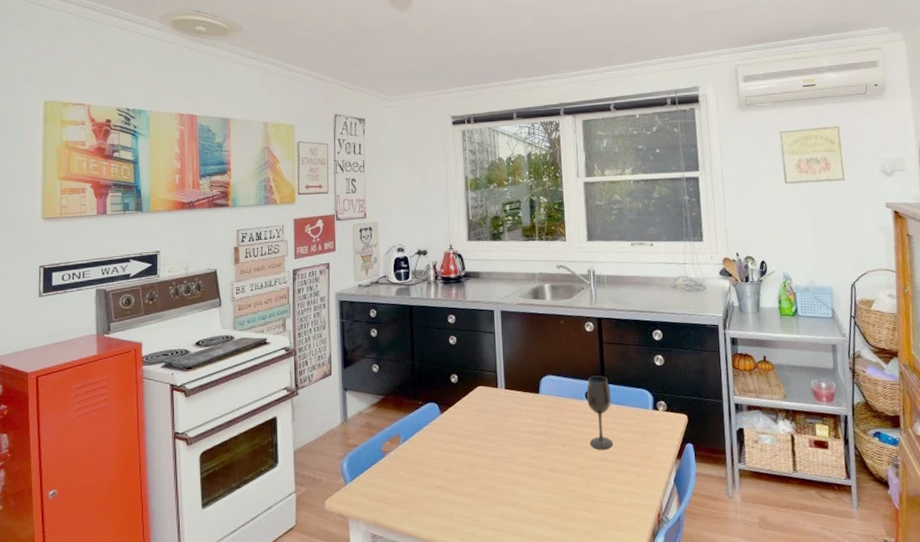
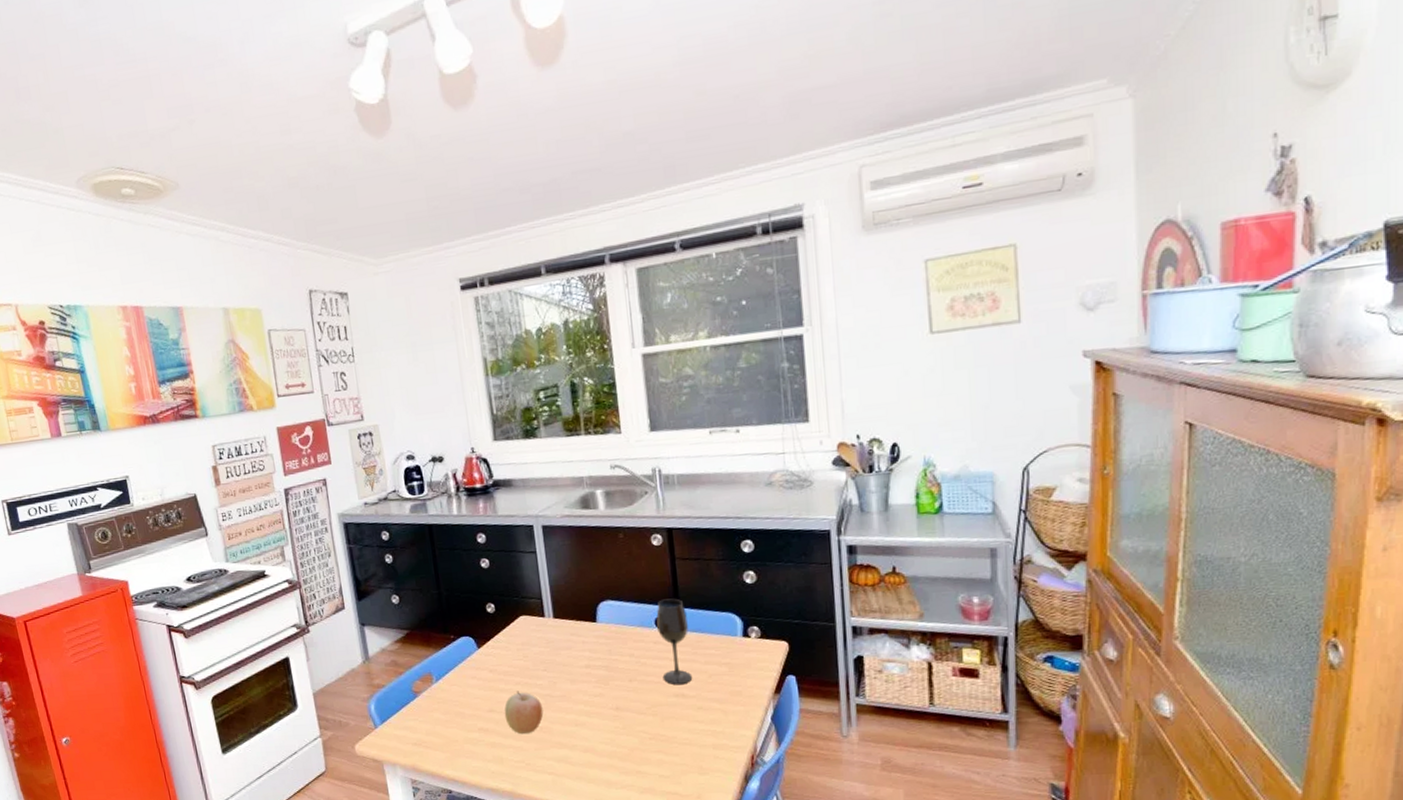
fruit: none [458,452,491,493] -> present [504,691,544,735]

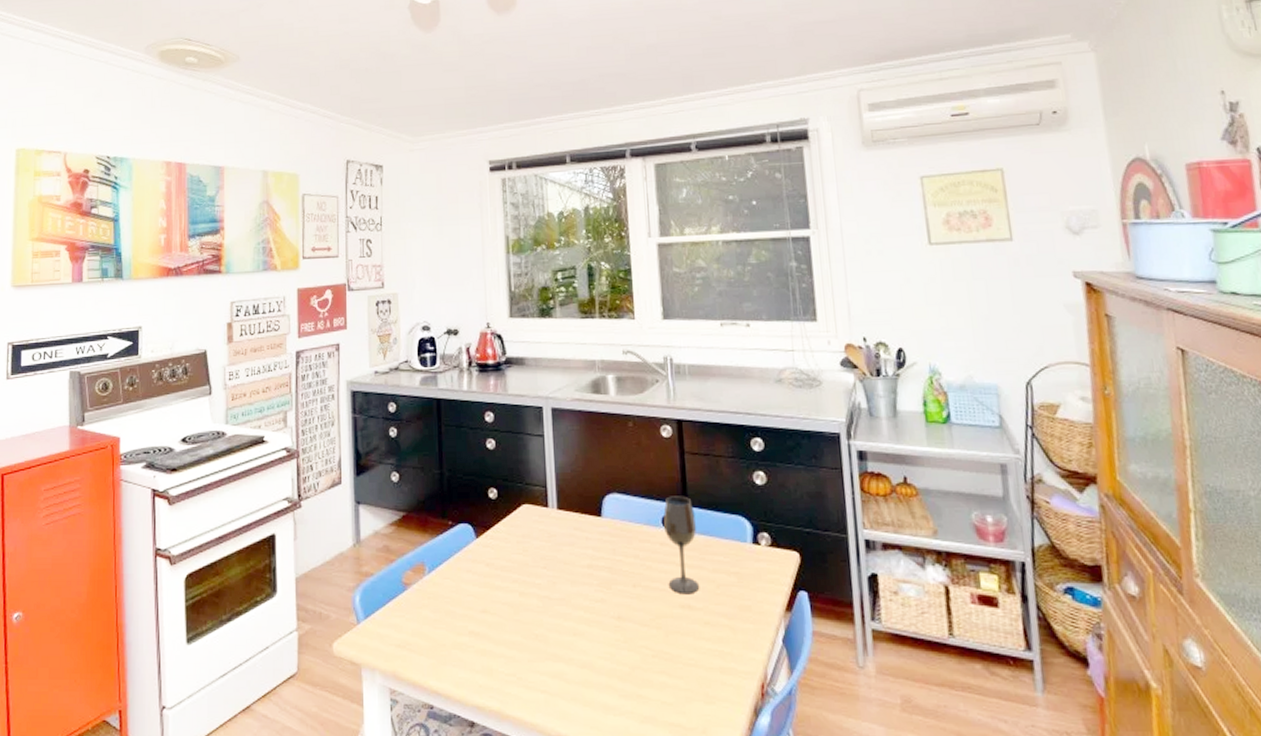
fruit: present [504,691,544,735] -> none [498,590,540,642]

